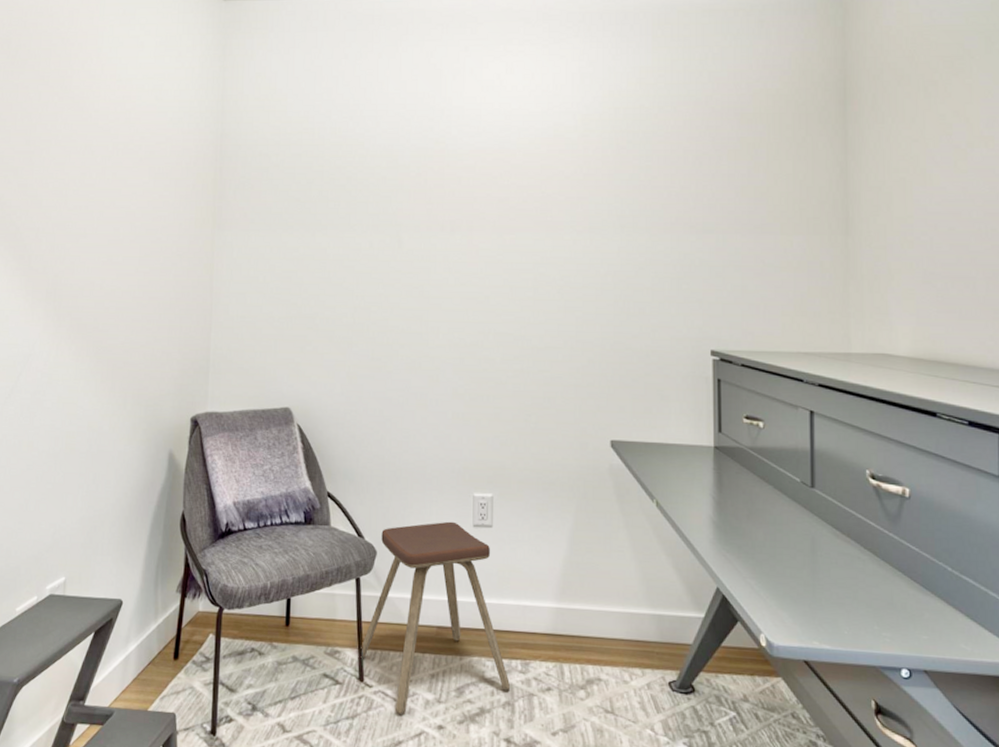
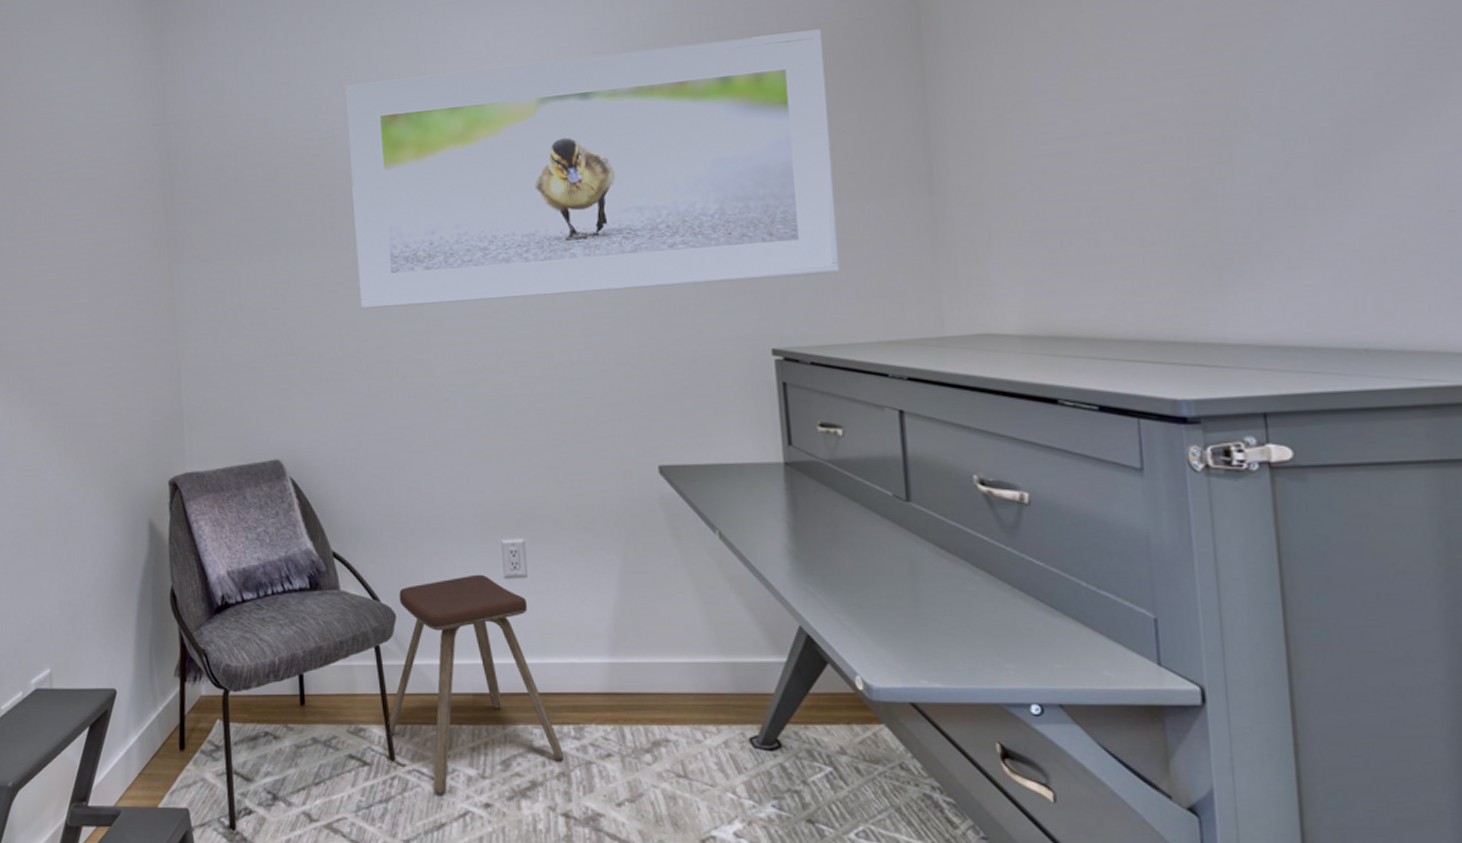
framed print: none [372,93,770,292] -> present [345,29,840,309]

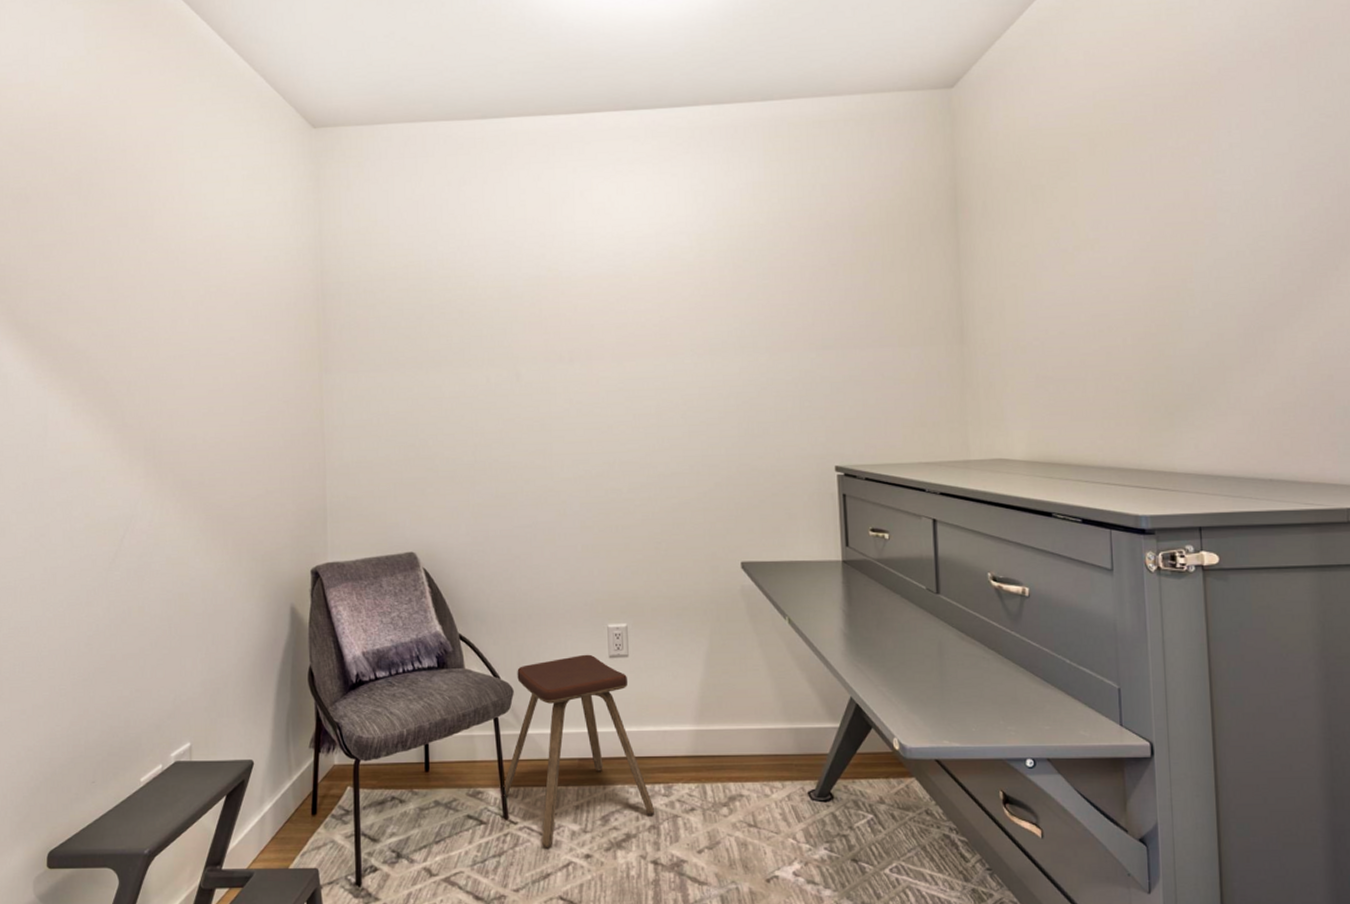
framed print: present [345,29,840,309] -> none [485,205,890,421]

